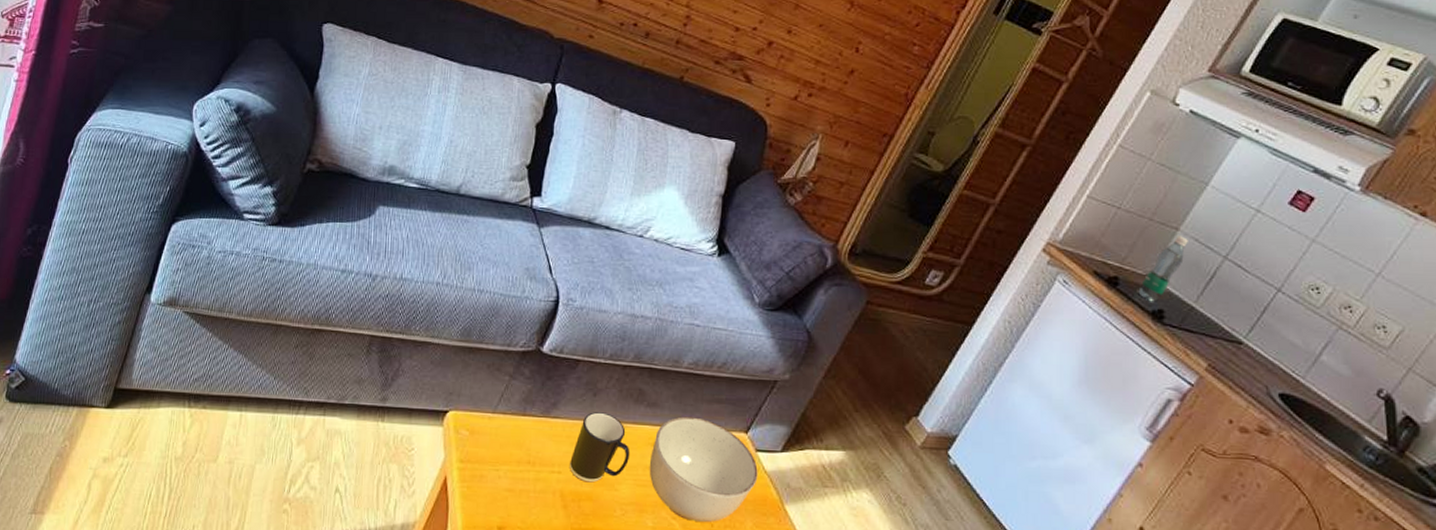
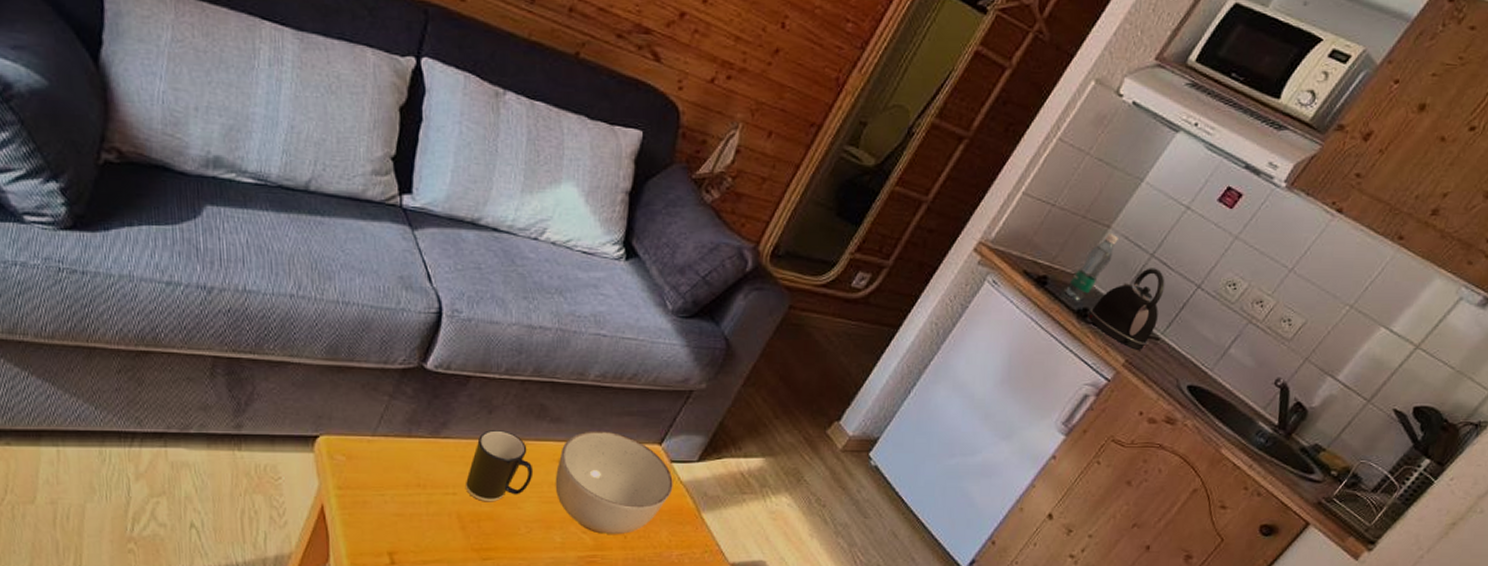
kettle: none [1163,270,1242,354] -> present [1087,268,1165,350]

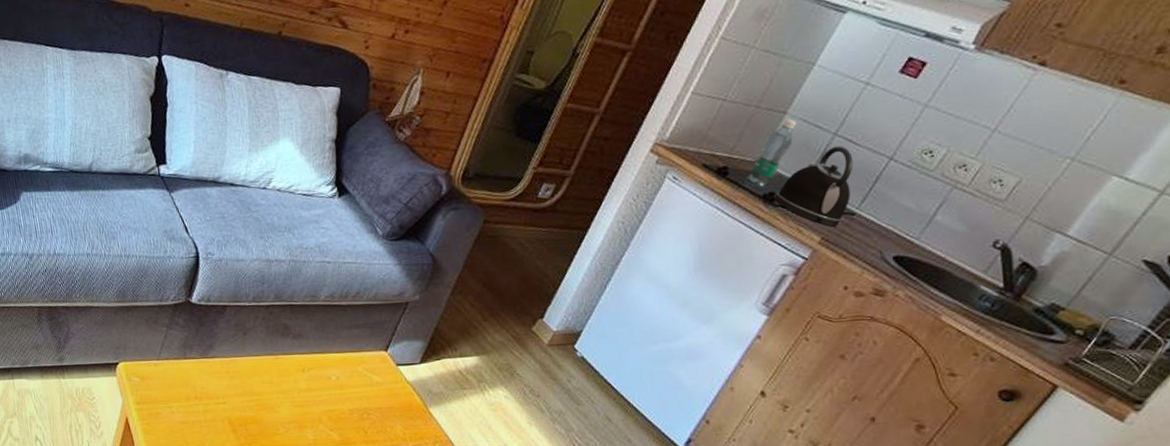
mug: present [466,430,534,502] -> none [232,348,285,409]
bowl: present [555,431,673,535] -> none [302,342,402,431]

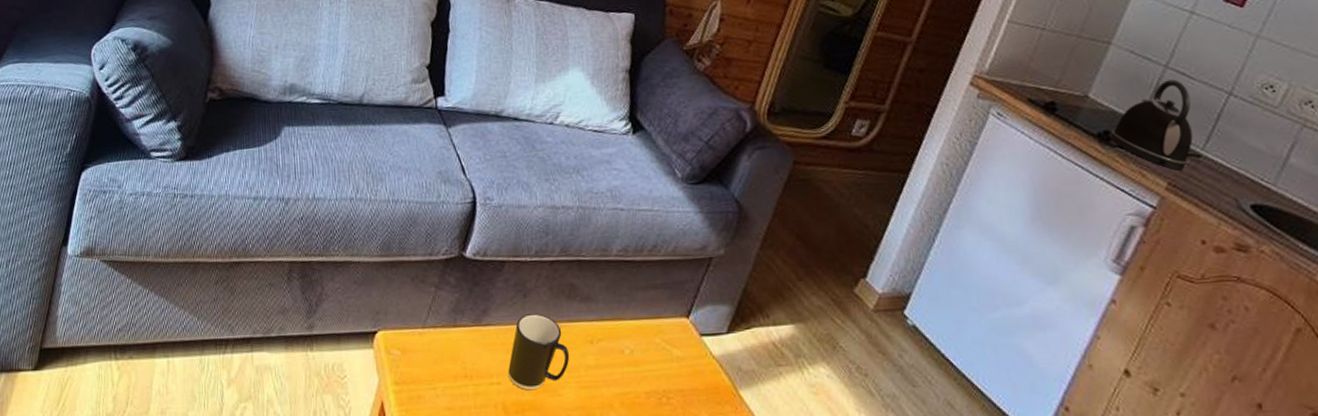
mug: none [232,348,285,409] -> present [508,313,570,391]
bottle: present [748,119,796,187] -> none [1078,49,1123,124]

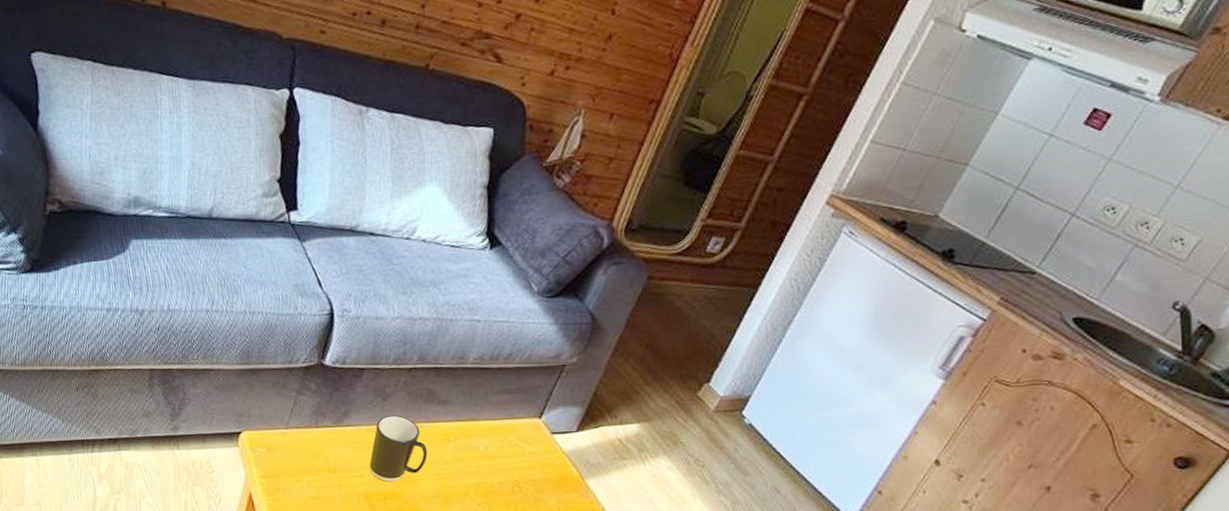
kettle: present [1110,79,1193,171] -> none [954,200,1035,286]

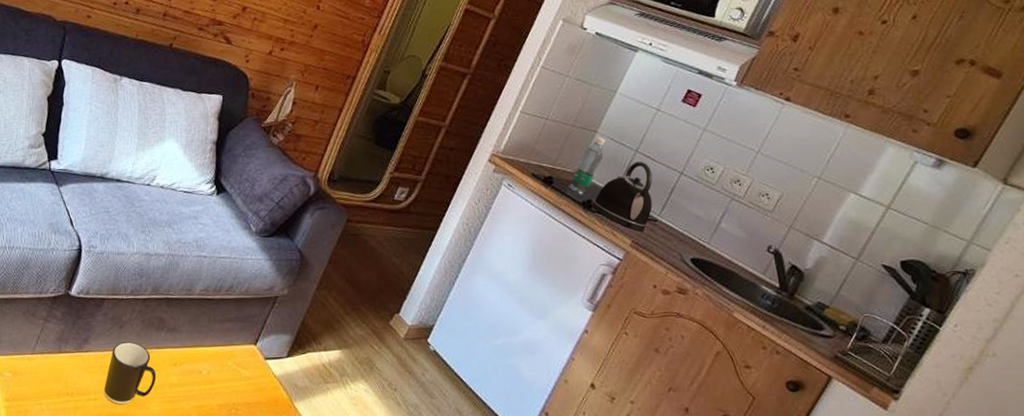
bottle: none [927,171,978,243] -> present [569,137,605,195]
kettle: none [954,200,1035,286] -> present [592,161,653,232]

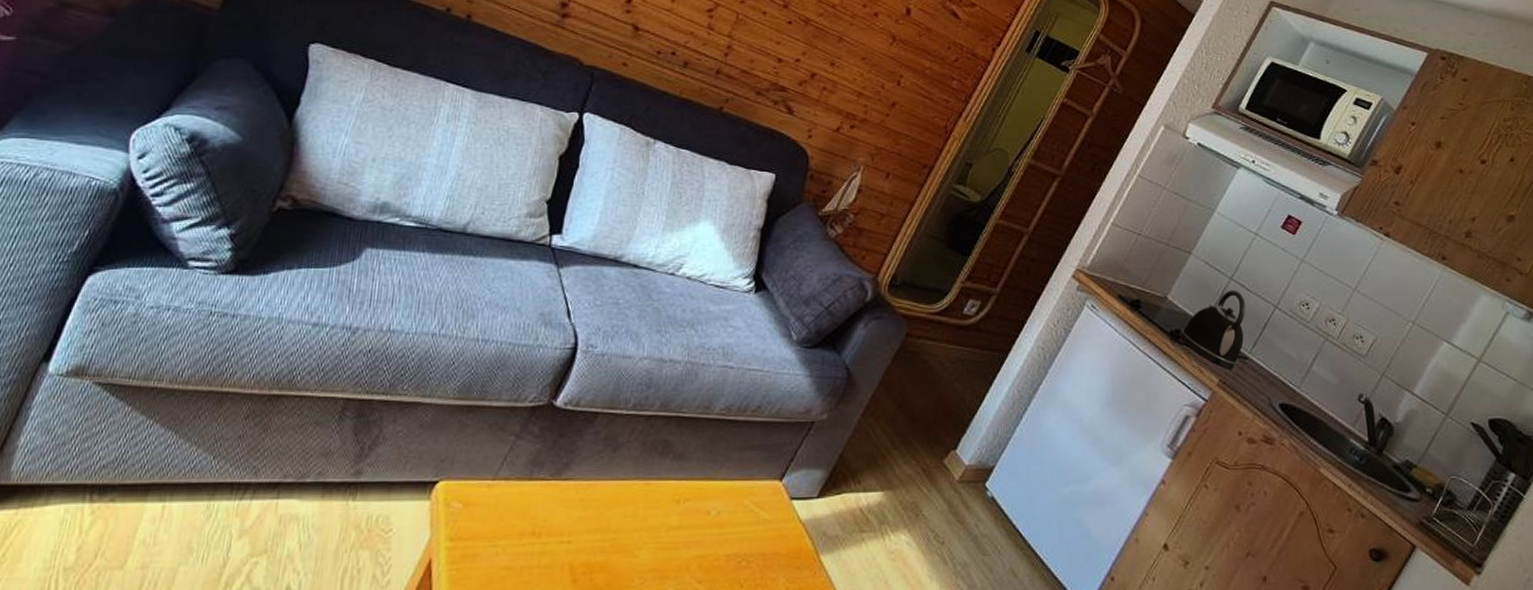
mug: present [104,342,157,405] -> none [582,469,653,551]
bottle: present [569,137,605,195] -> none [1158,259,1199,323]

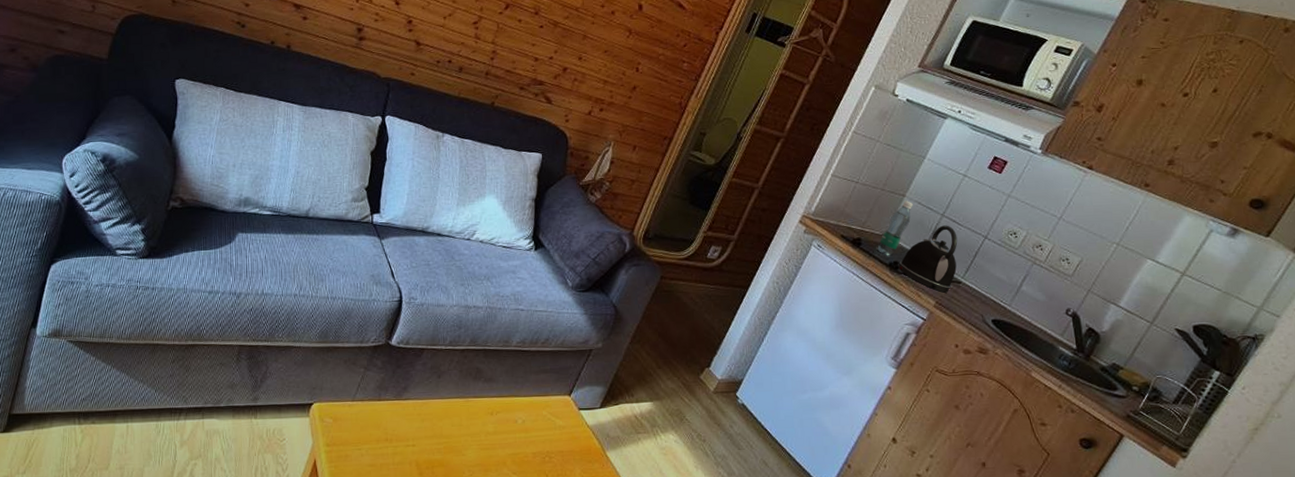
bottle: none [1158,259,1199,323] -> present [877,201,913,256]

